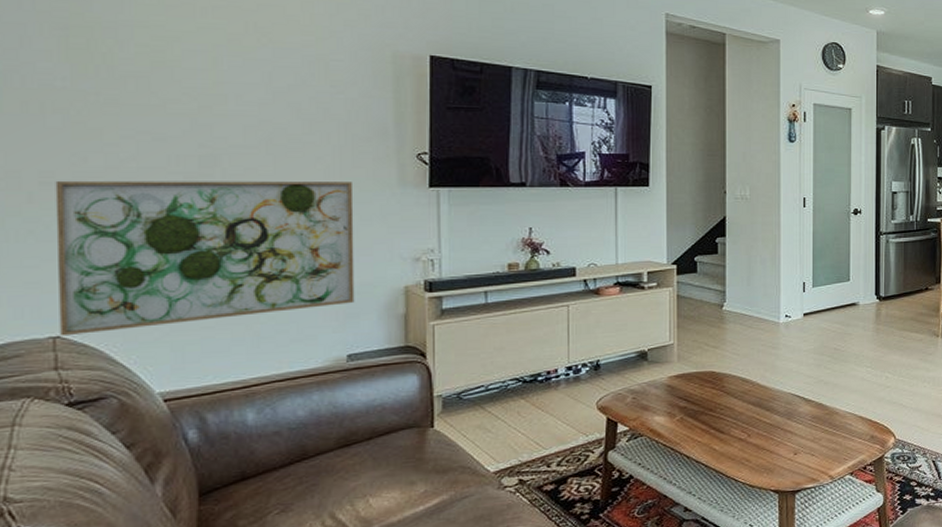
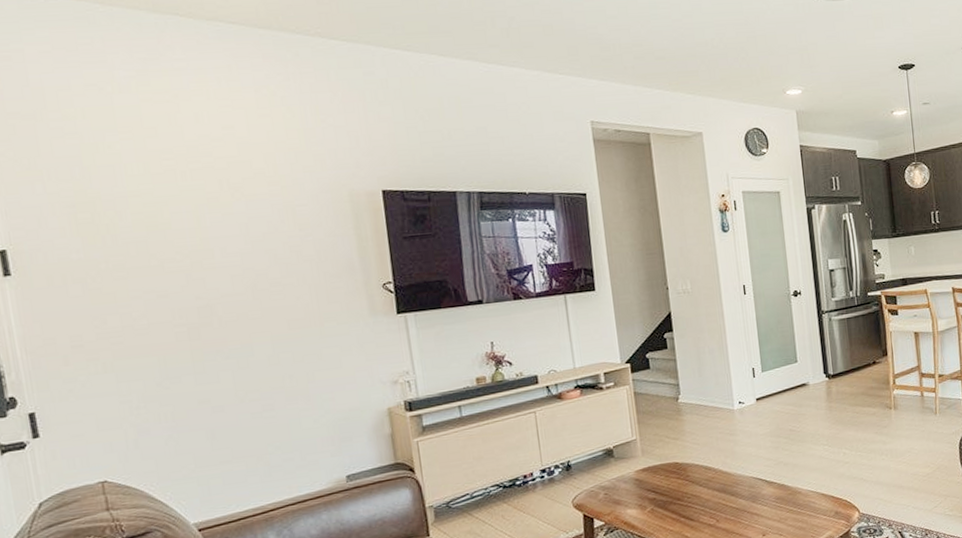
wall art: present [55,180,355,337] -> none [84,317,346,481]

